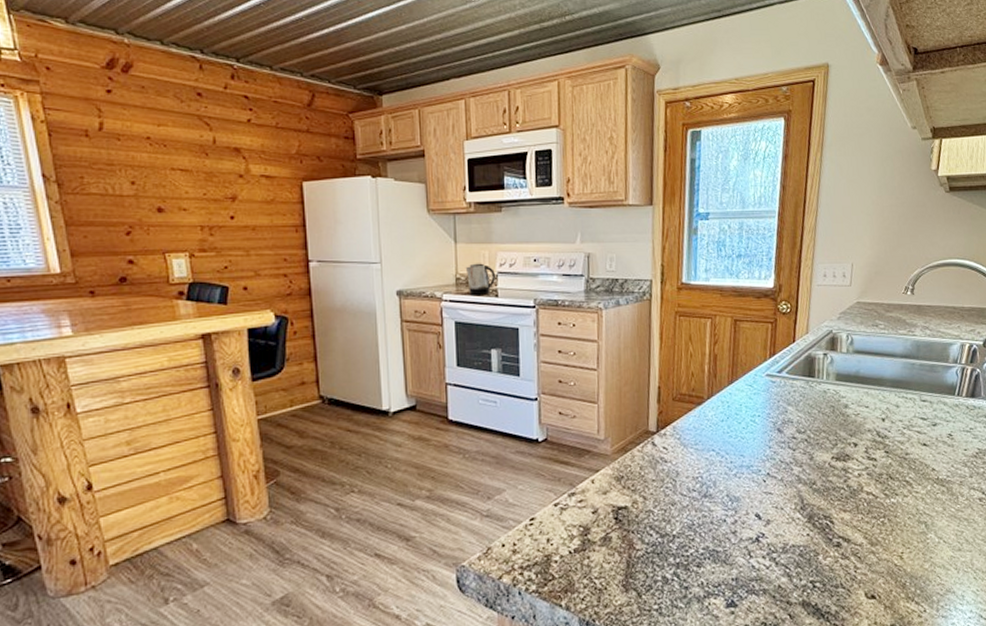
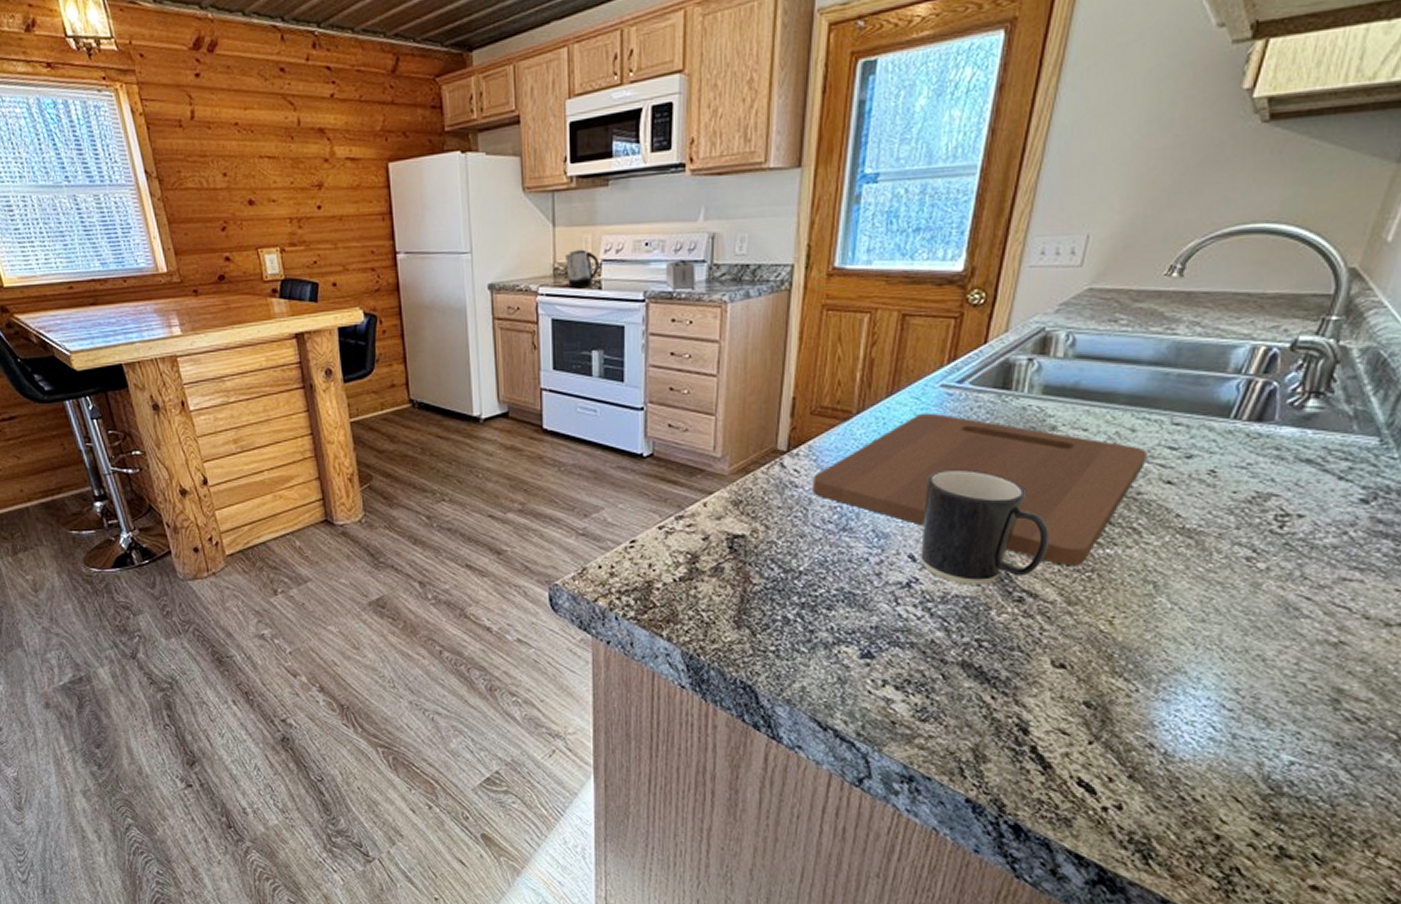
toaster: none [551,274,576,299] -> present [665,260,695,291]
cutting board: none [678,396,909,514] -> present [812,412,1147,565]
mug: none [762,441,854,536] -> present [921,469,1050,585]

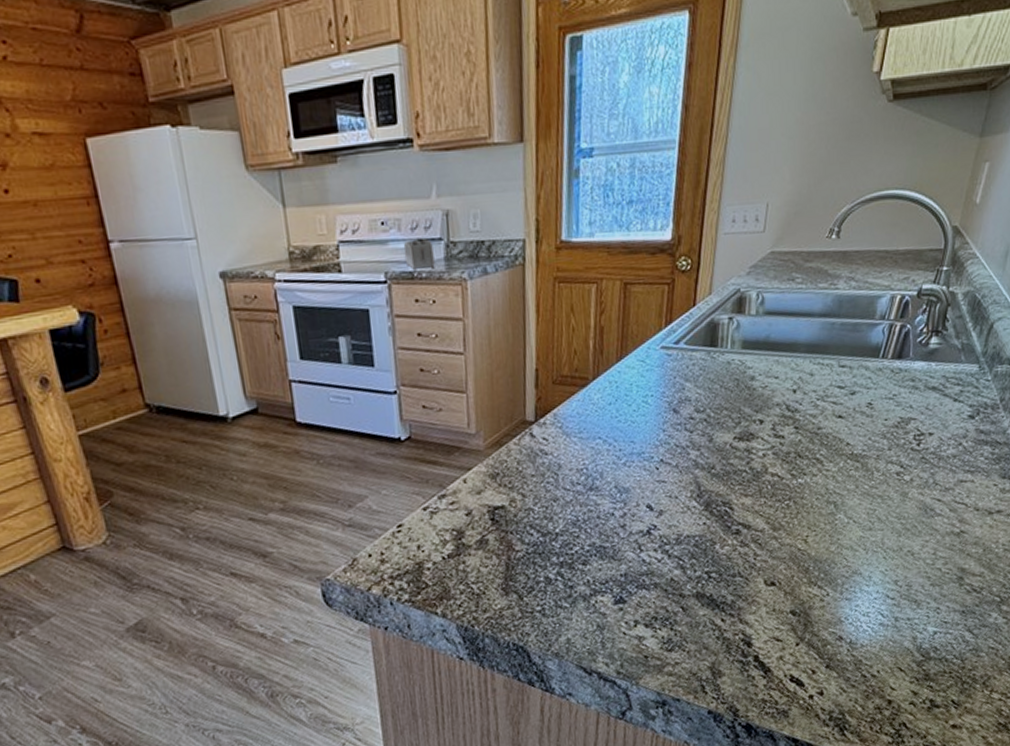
kettle: present [564,249,600,288] -> none [298,231,338,272]
cutting board: present [812,412,1147,565] -> none [559,373,823,497]
mug: present [921,469,1050,585] -> none [655,422,757,526]

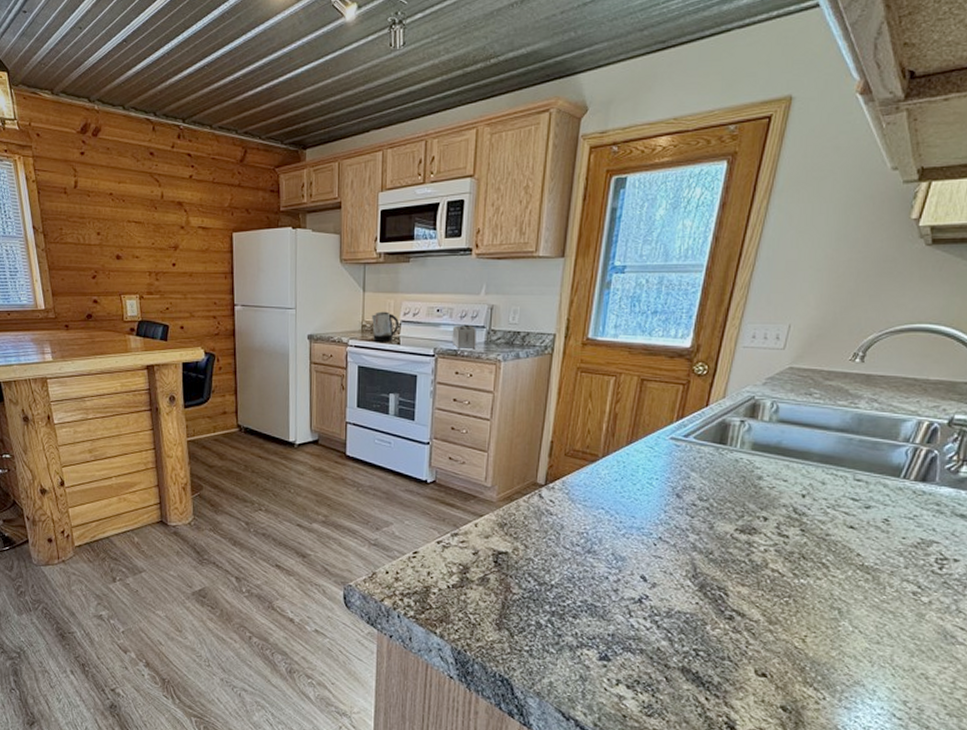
kettle: none [298,231,338,272] -> present [371,311,400,342]

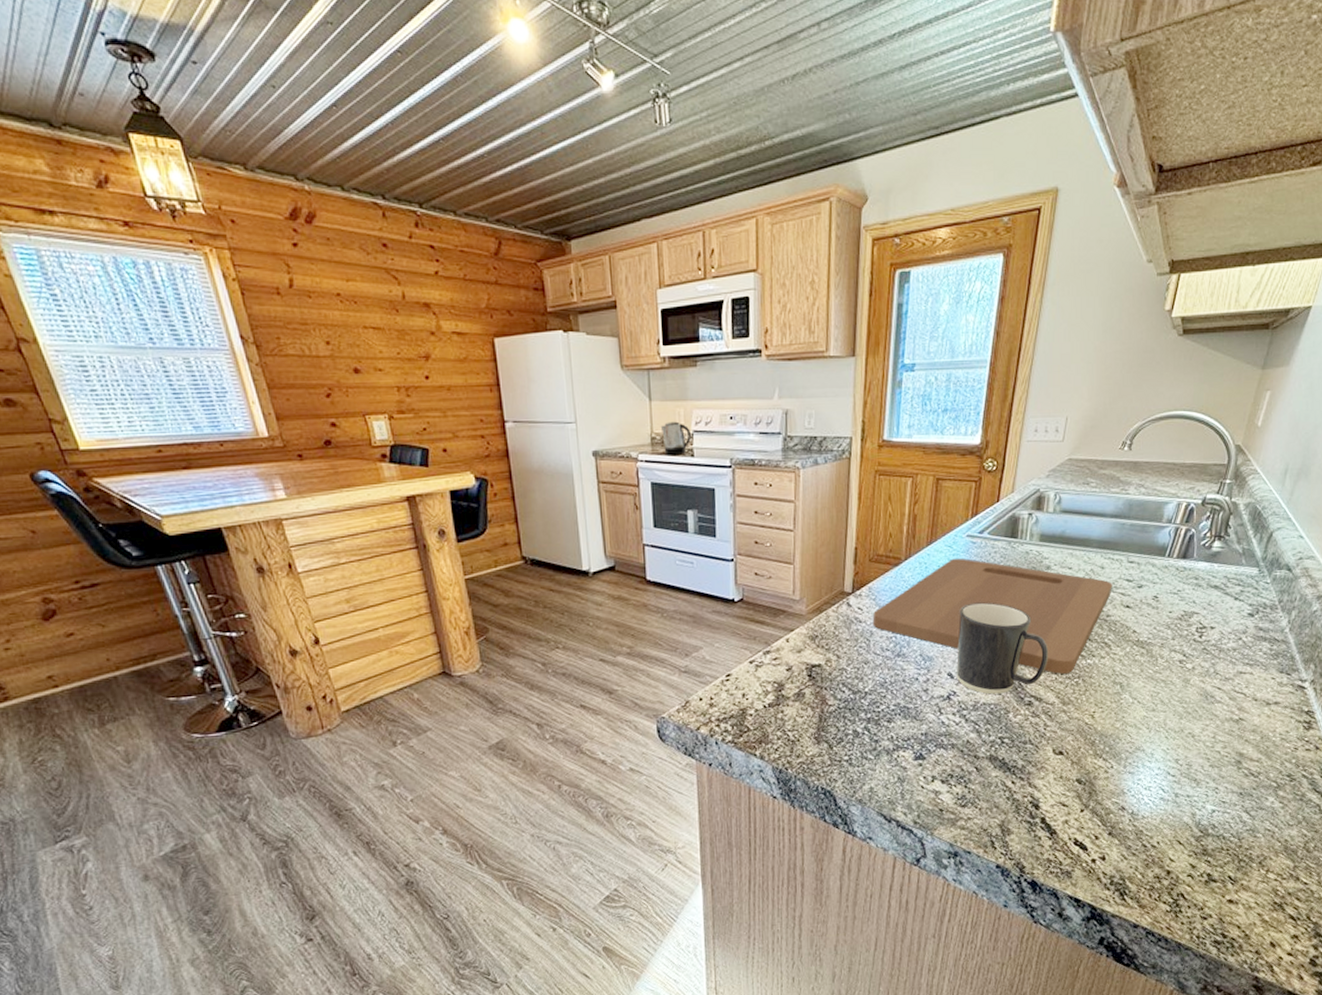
toaster: present [452,325,476,350] -> none [747,432,773,459]
cutting board: none [564,459,834,591] -> present [872,557,1112,674]
mug: none [650,506,756,604] -> present [956,602,1049,695]

